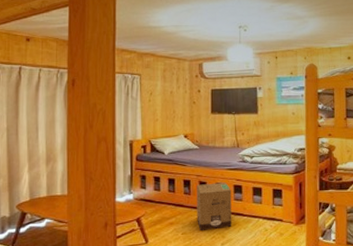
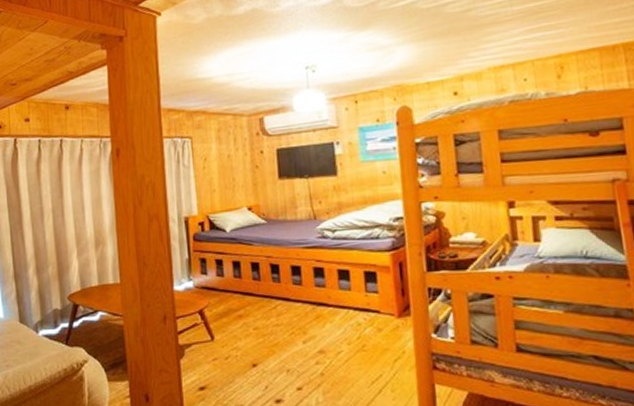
cardboard box: present [197,182,232,232] -> none [267,264,315,326]

